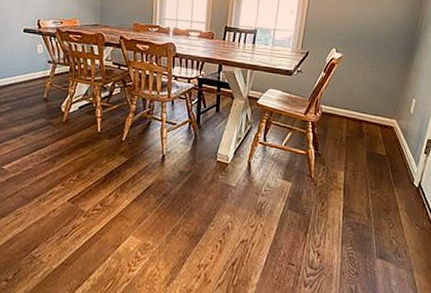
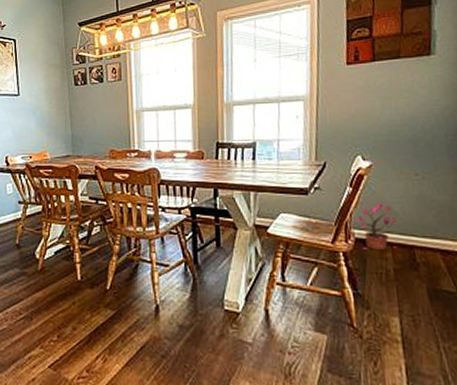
potted plant: none [324,86,353,122] -> present [355,203,398,250]

